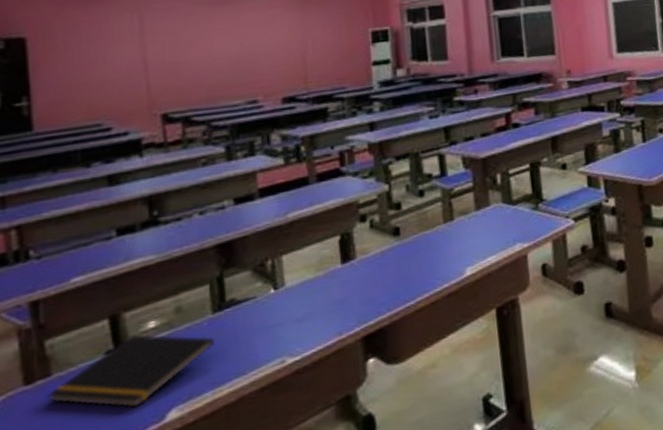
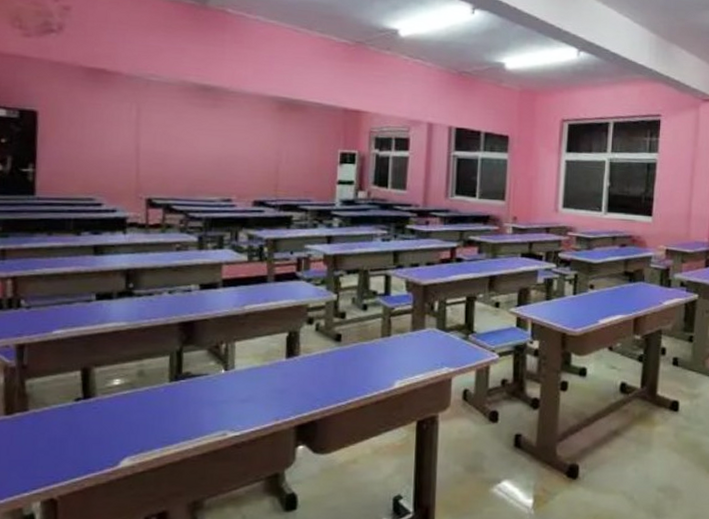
notepad: present [47,334,214,408] -> none [23,388,168,450]

